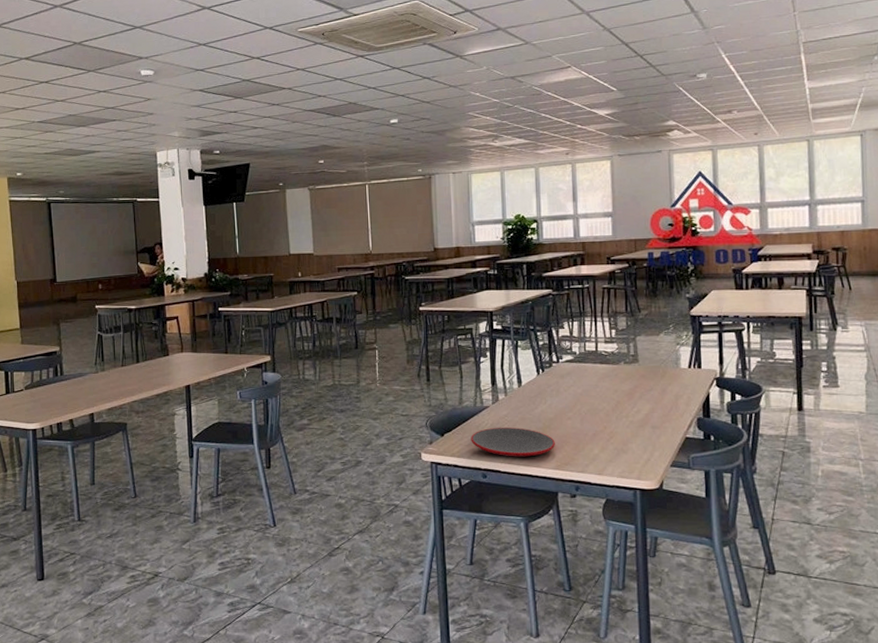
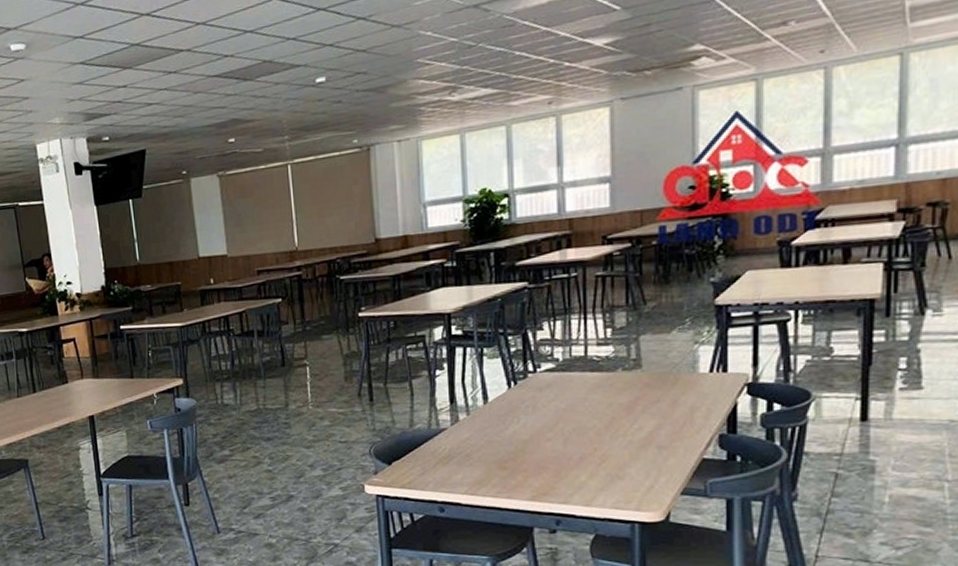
plate: present [471,427,556,457] -> none [424,452,532,487]

